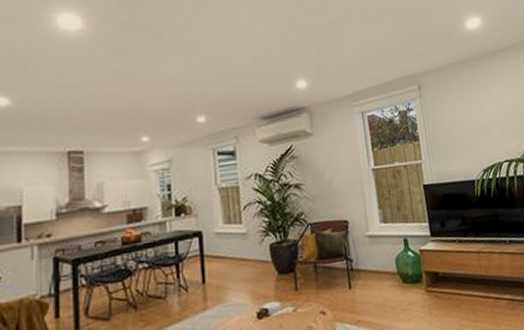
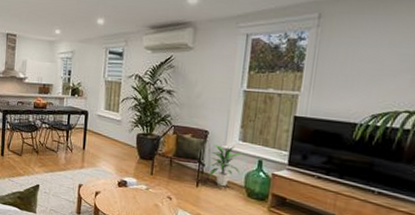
indoor plant: none [356,230,390,280] -> present [210,144,243,187]

